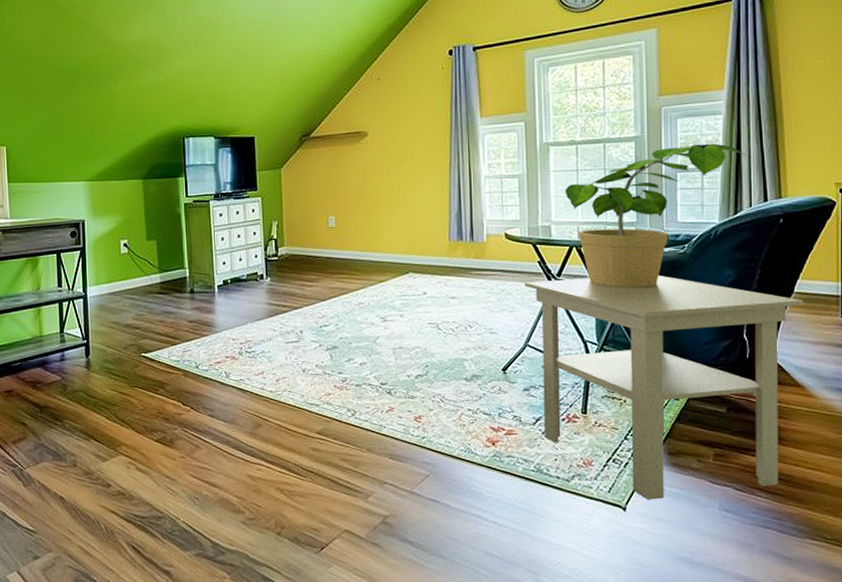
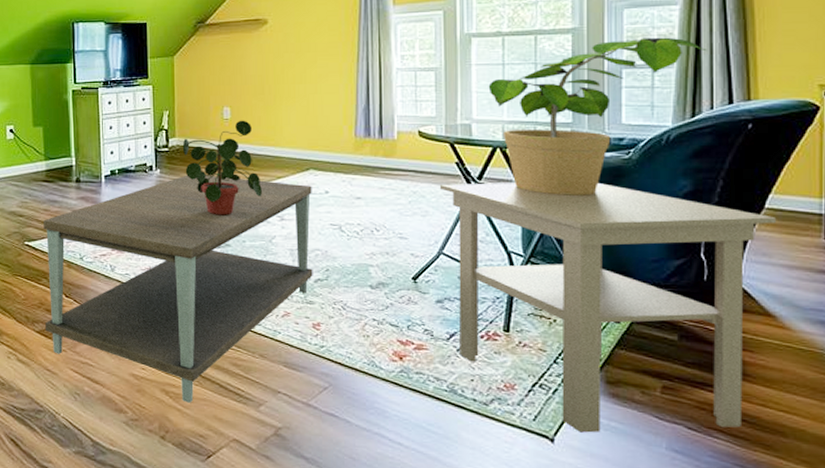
coffee table: none [159,281,414,499] -> present [43,175,313,403]
potted plant: none [291,228,366,319] -> present [182,120,262,216]

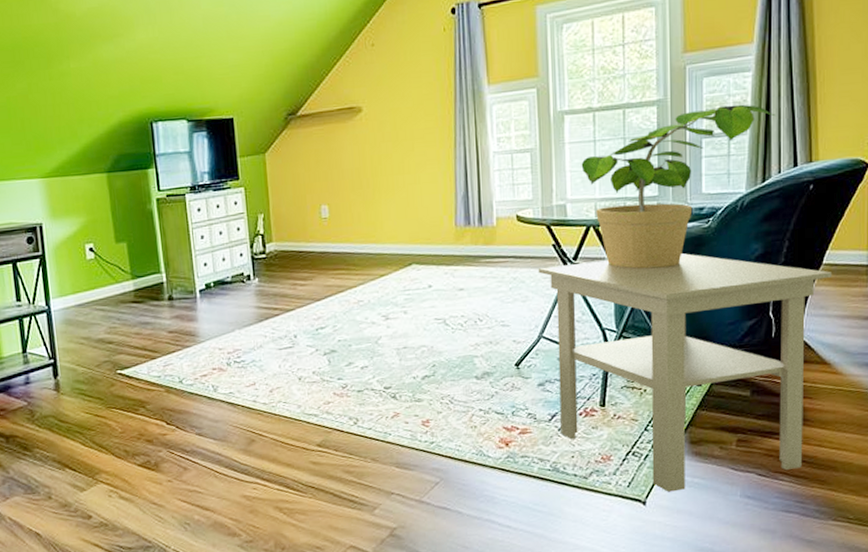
coffee table: present [43,175,313,403] -> none [136,279,420,517]
potted plant: present [182,120,262,216] -> none [280,217,366,321]

